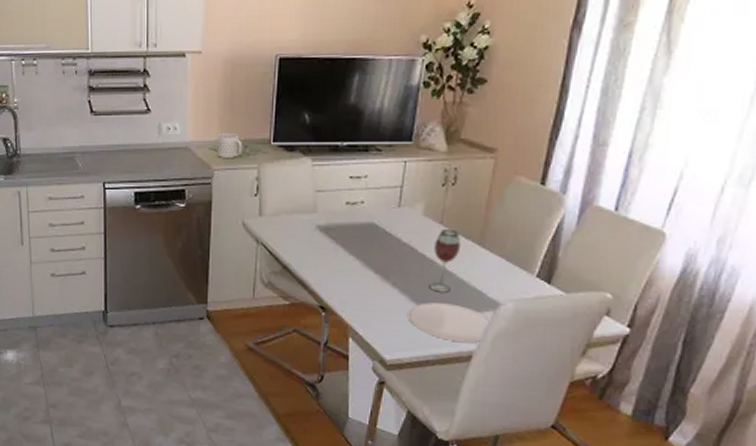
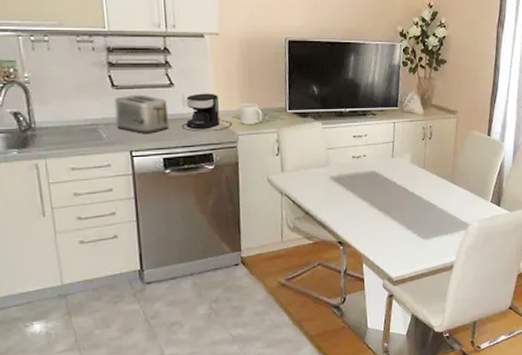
toaster: none [92,121,142,165] -> present [114,94,169,134]
coffee maker: none [155,120,208,165] -> present [181,93,232,132]
plate: present [408,302,492,343] -> none [406,228,464,256]
wineglass: present [429,228,462,293] -> none [419,172,439,221]

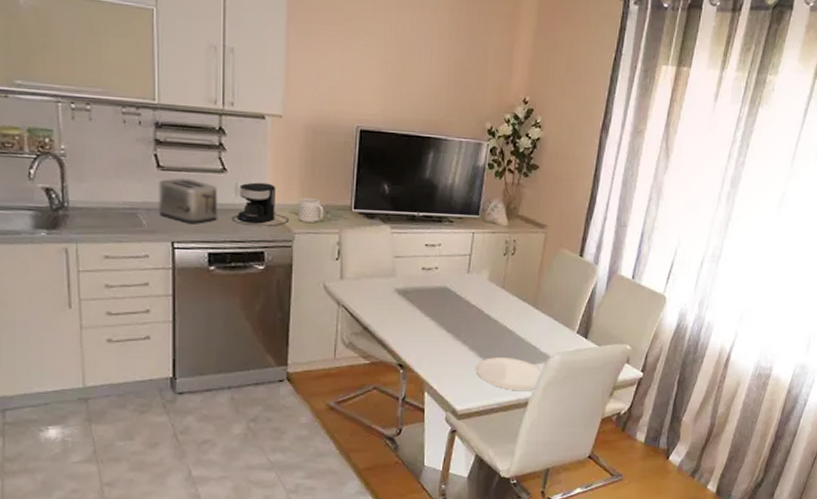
plate: none [406,228,464,256] -> present [476,357,543,391]

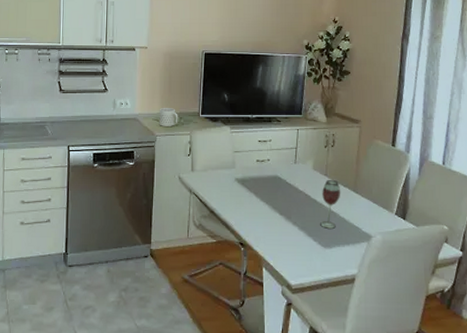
toaster: present [159,178,217,224] -> none [60,98,101,132]
coffee maker: present [231,182,289,228] -> none [110,98,152,132]
plate: present [476,357,543,391] -> none [306,237,367,268]
wineglass: none [493,292,519,348] -> present [320,179,341,229]

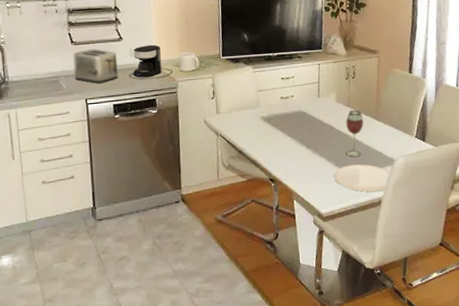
toaster: none [60,98,101,132] -> present [73,48,118,84]
coffee maker: none [110,98,152,132] -> present [129,44,173,80]
plate: none [306,237,367,268] -> present [334,164,391,192]

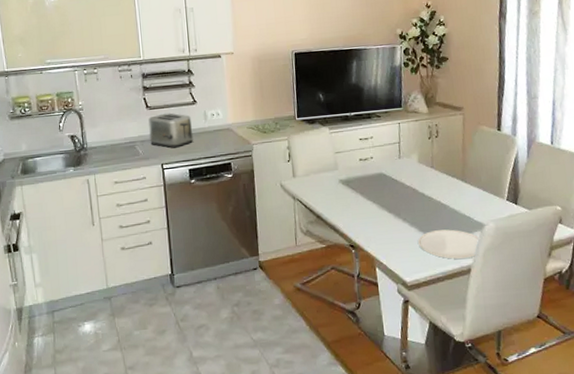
coffee maker: present [129,44,173,80] -> none [203,107,247,144]
mug: present [178,52,199,72] -> none [253,114,274,135]
wineglass: present [346,109,364,157] -> none [429,171,450,222]

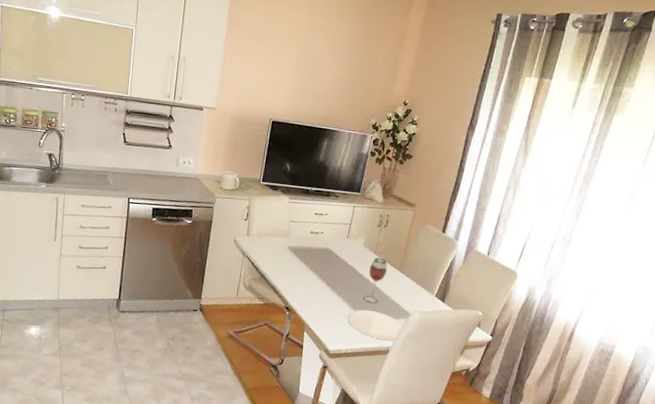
toaster: present [148,113,193,149] -> none [122,151,164,186]
mug: none [253,114,274,135] -> present [219,171,240,191]
wineglass: none [429,171,450,222] -> present [363,257,388,303]

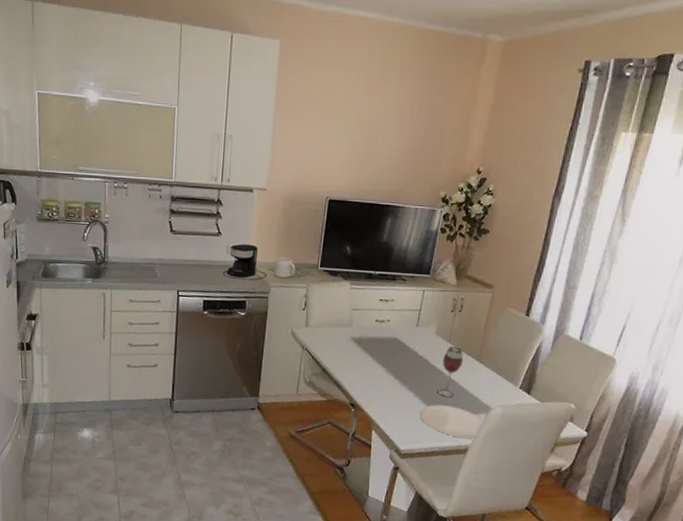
coffee maker: none [171,157,213,192] -> present [222,243,267,281]

